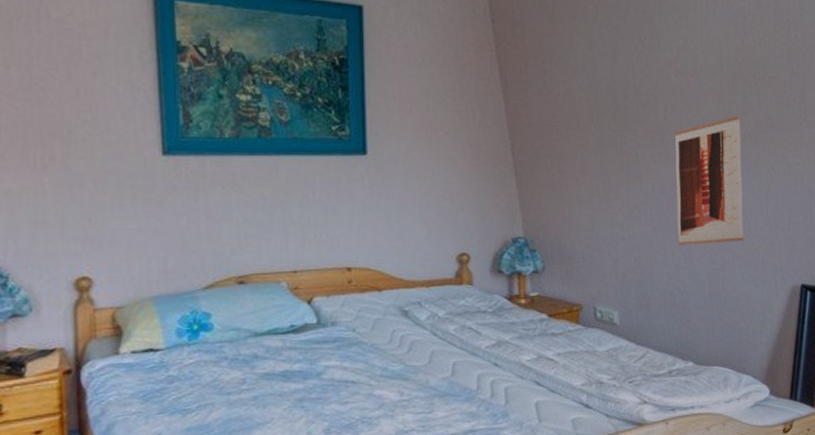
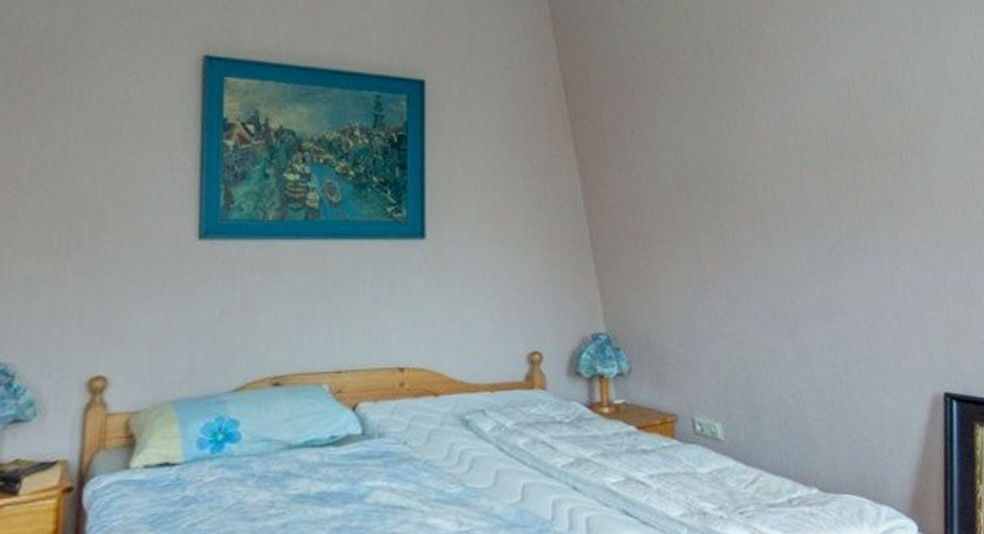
wall art: present [674,115,744,246] -> none [777,194,870,344]

